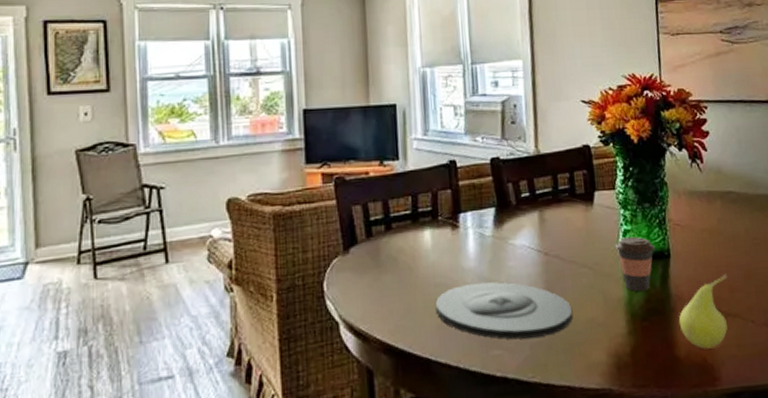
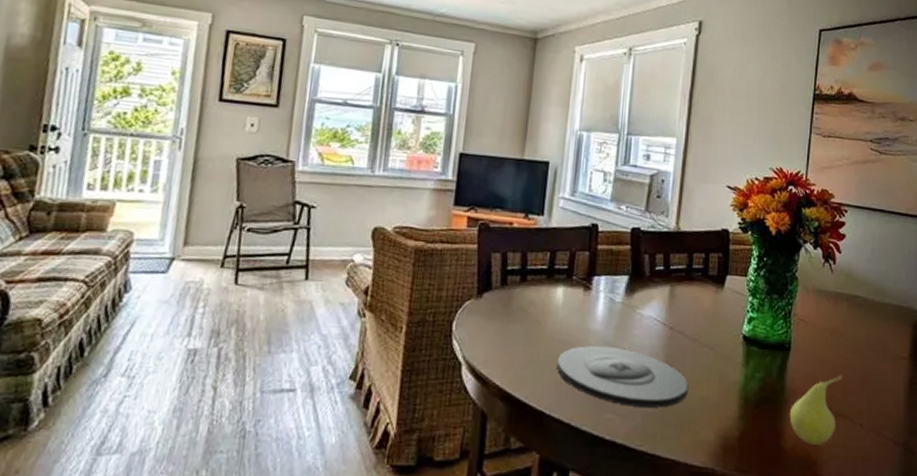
coffee cup: present [615,236,655,292] -> none [738,324,777,380]

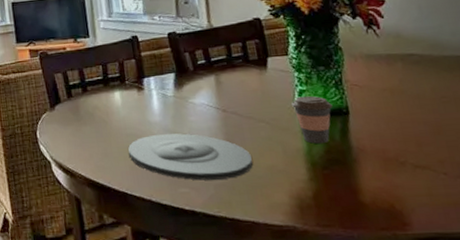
coffee cup: none [738,324,777,380] -> present [291,95,333,144]
fruit: present [789,374,843,445] -> none [361,129,417,197]

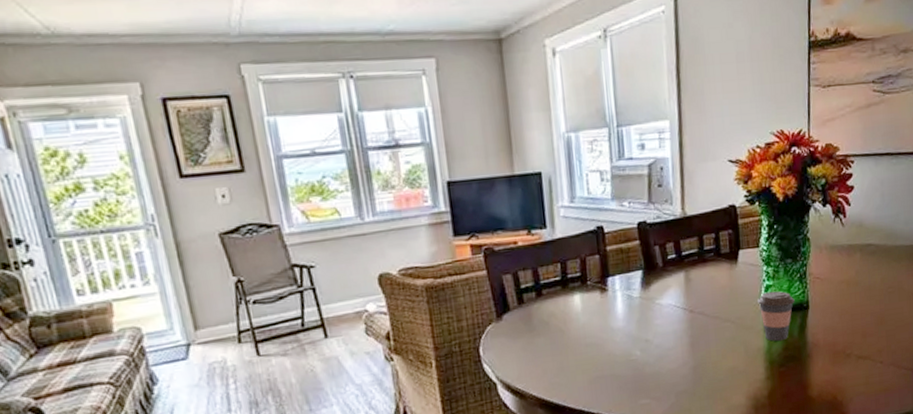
plate: present [128,133,253,181] -> none [587,339,716,390]

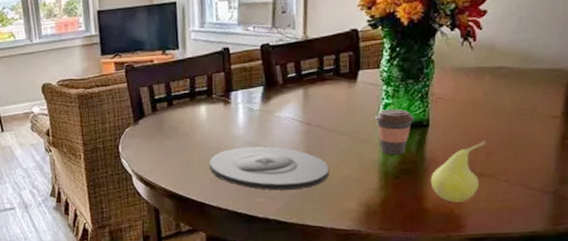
plate: none [587,339,716,390] -> present [209,146,329,191]
fruit: none [813,321,861,389] -> present [430,140,486,203]

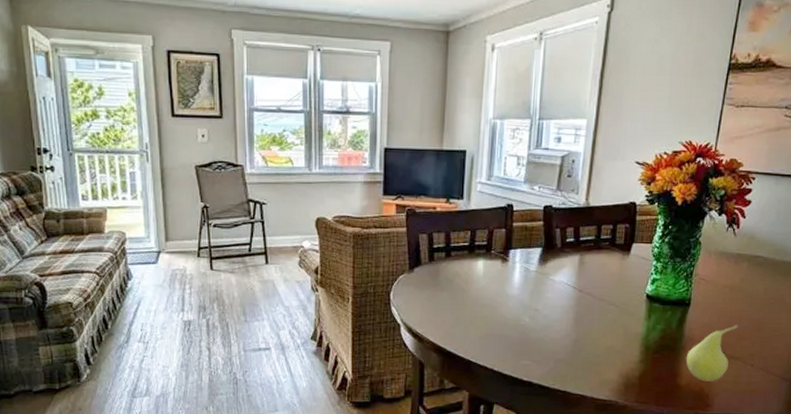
plate: present [209,146,329,191] -> none [480,307,596,355]
coffee cup: present [374,109,414,156] -> none [642,284,678,331]

